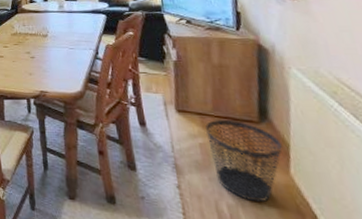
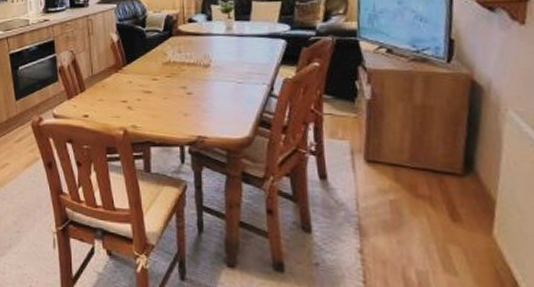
wastebasket: present [205,120,282,203] -> none [398,172,487,269]

